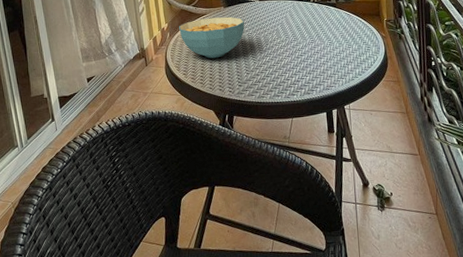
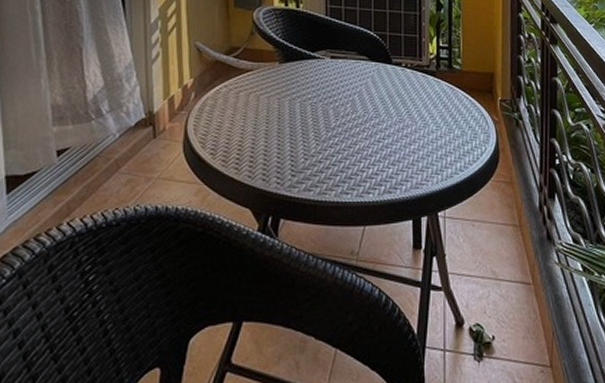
cereal bowl: present [179,17,245,59] -> none [210,76,308,134]

